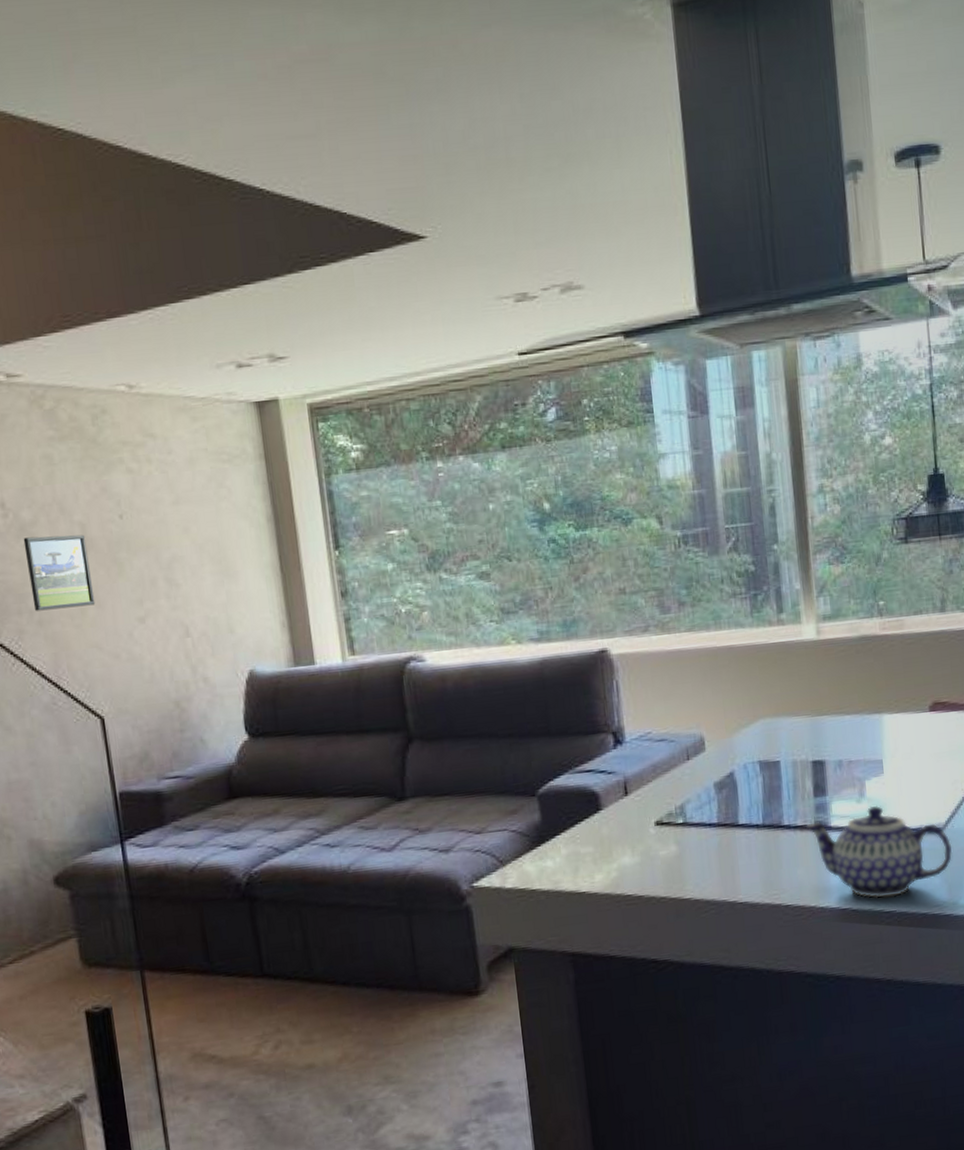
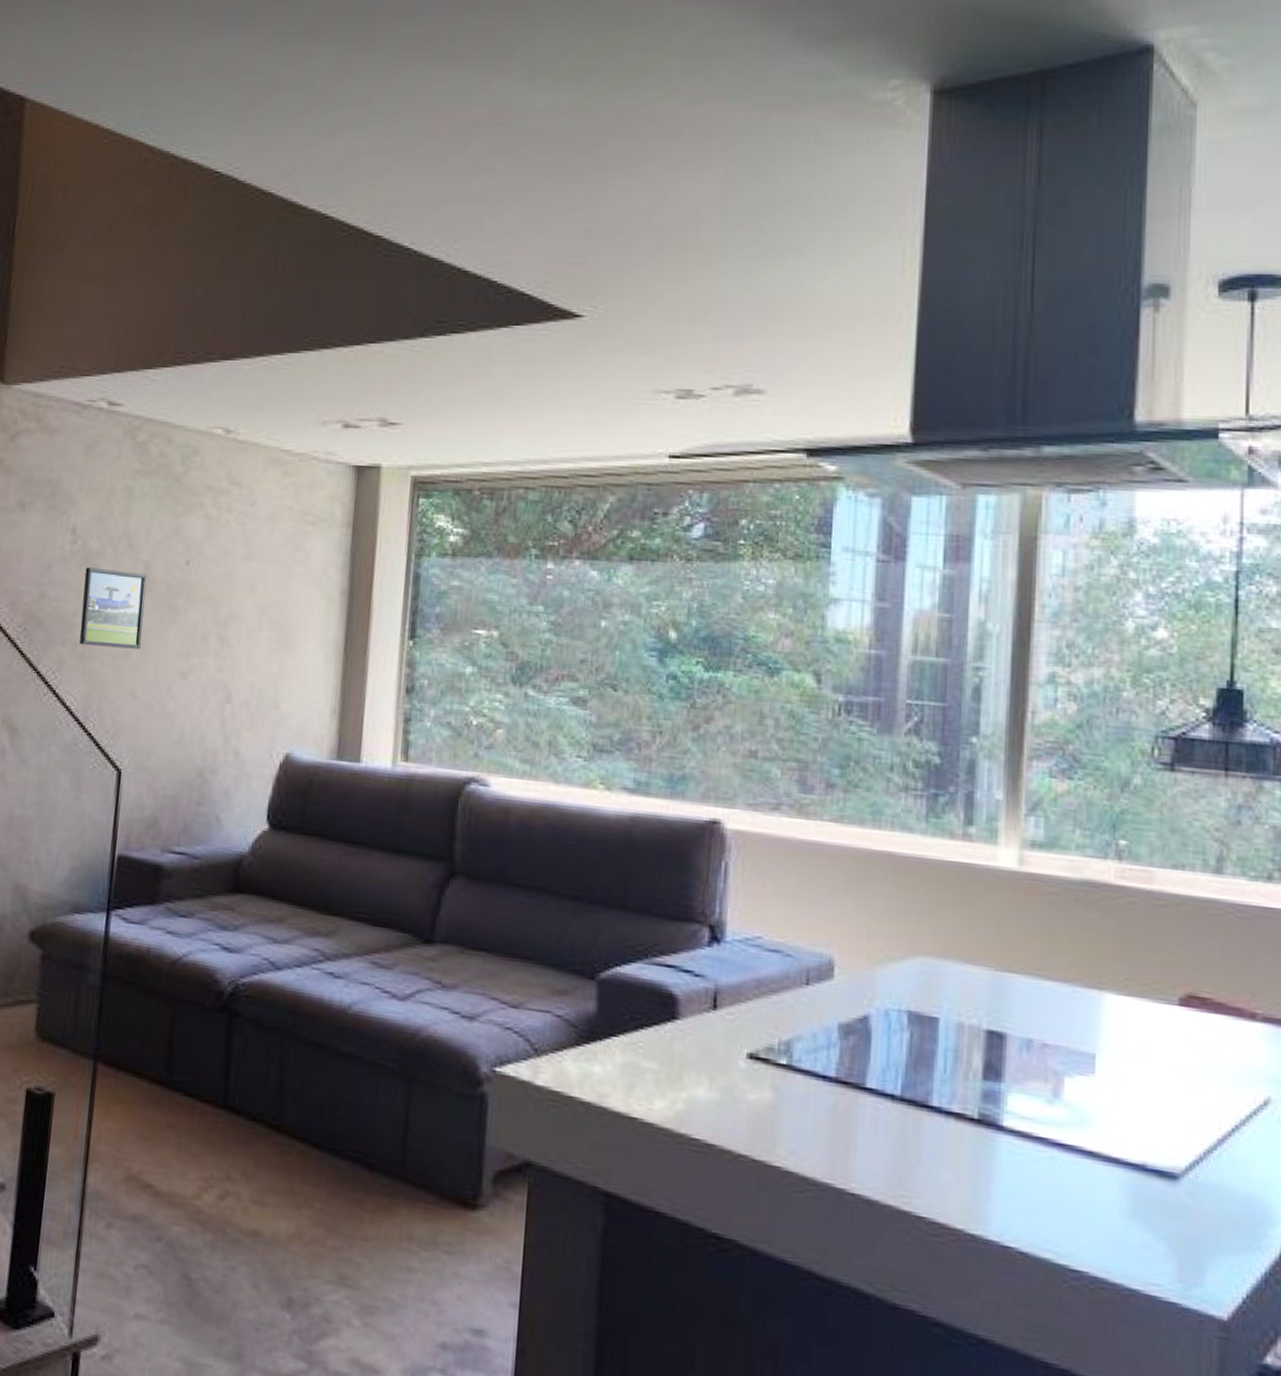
teapot: present [805,805,953,898] -> none [963,1112,1192,1253]

